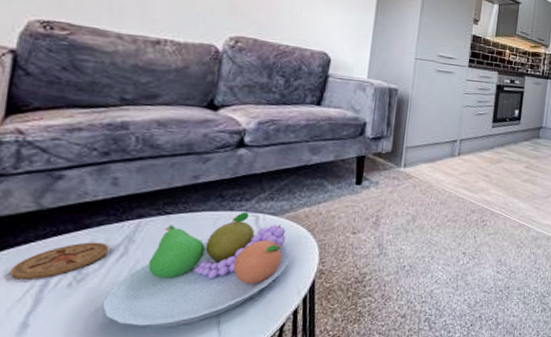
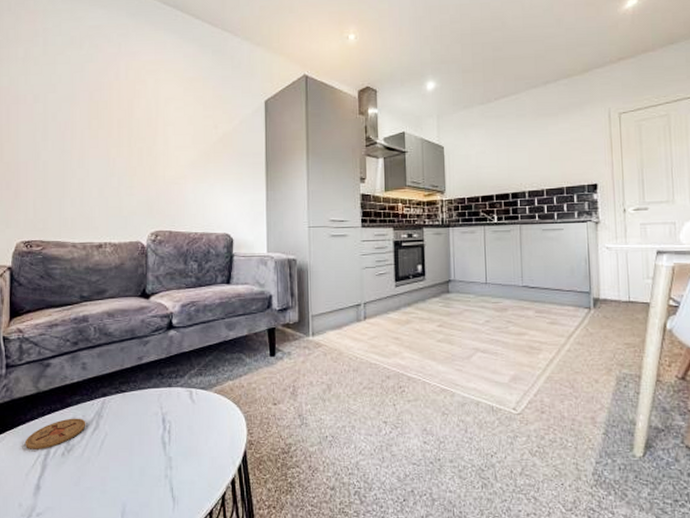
fruit bowl: present [102,211,290,329] -> none [86,387,222,493]

